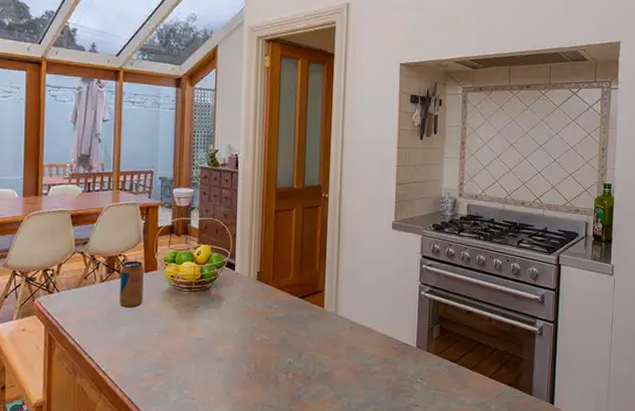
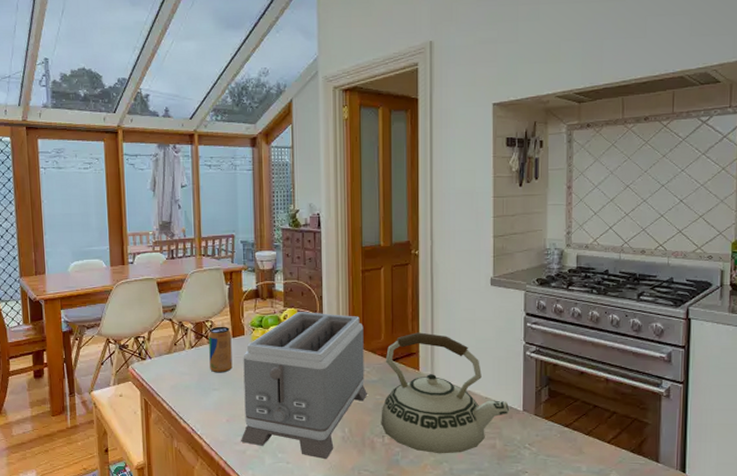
toaster: none [147,249,275,396] -> present [241,312,368,460]
teakettle: none [285,271,405,389] -> present [381,332,510,454]

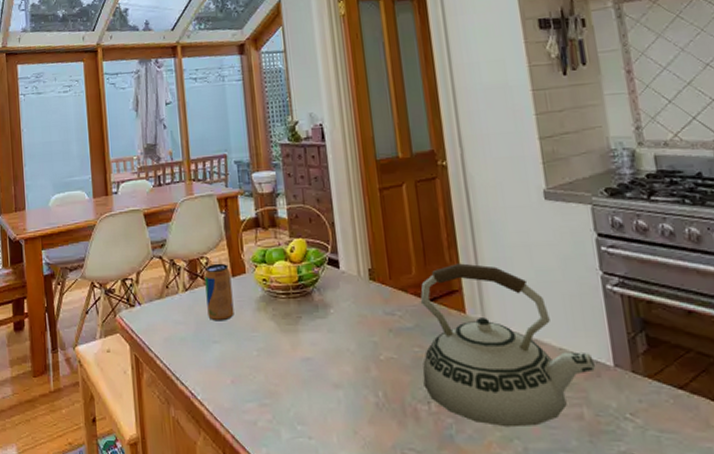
toaster: present [241,312,368,460] -> none [245,242,403,434]

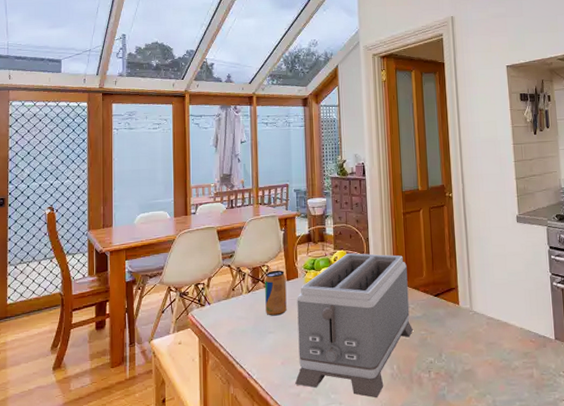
toaster: none [245,242,403,434] -> present [295,253,414,398]
teakettle: present [420,263,596,428] -> none [426,268,543,387]

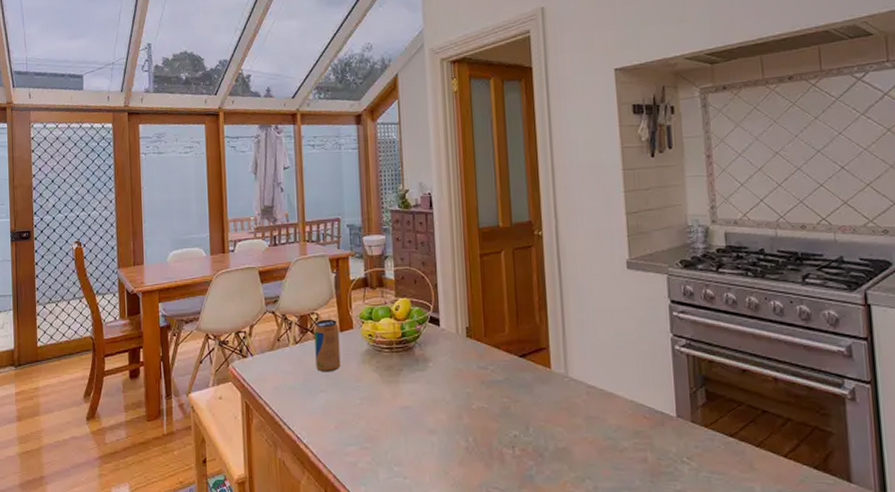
toaster: present [295,253,414,398] -> none [351,302,494,475]

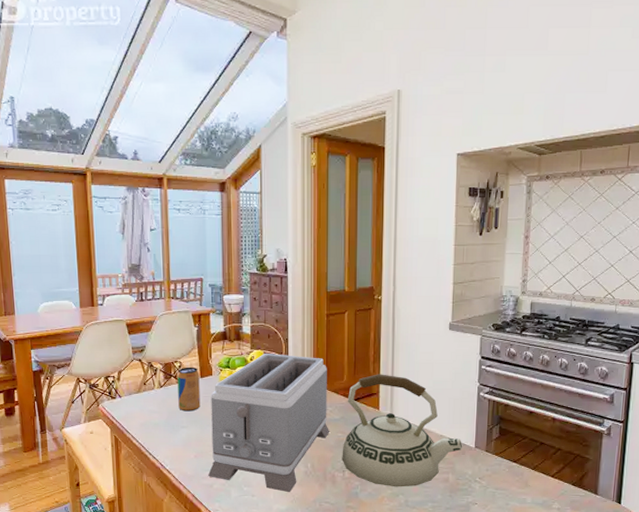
toaster: none [351,302,494,475] -> present [208,354,330,493]
teakettle: none [509,324,661,469] -> present [342,374,463,487]

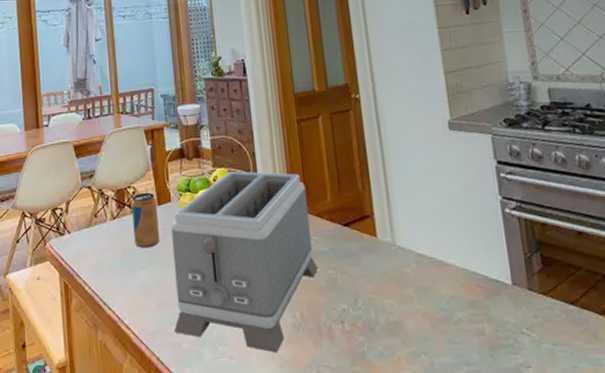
teakettle: present [342,374,463,487] -> none [334,190,496,344]

